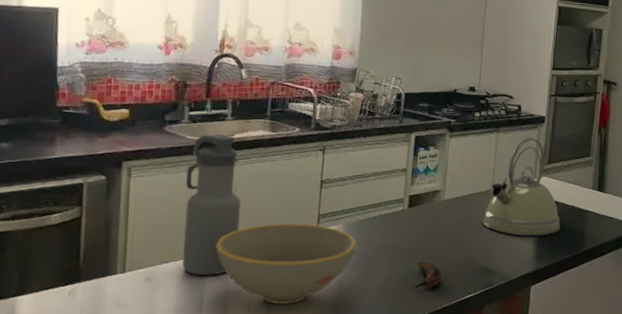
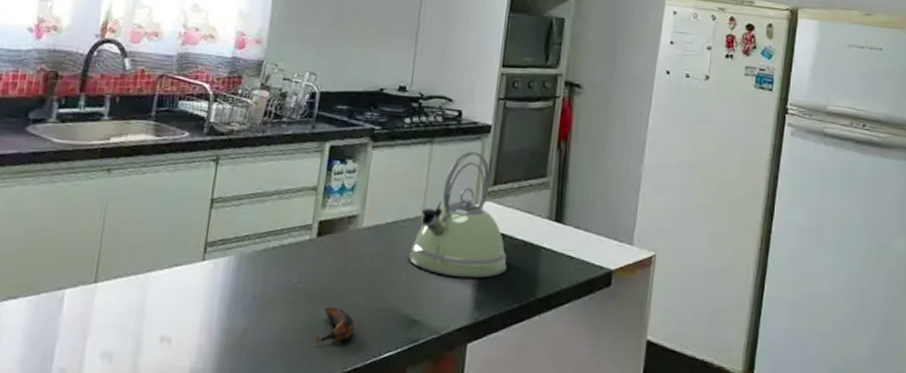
water bottle: present [182,133,241,275] -> none [33,136,112,317]
bowl: present [216,223,357,304] -> none [76,252,251,357]

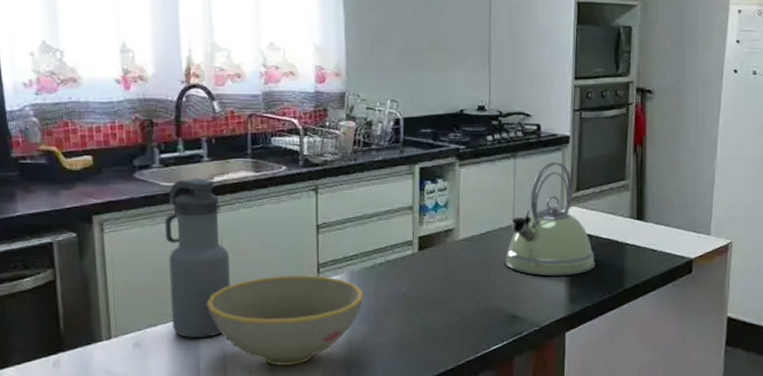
water bottle: none [33,136,112,317] -> present [165,177,230,338]
bowl: none [76,252,251,357] -> present [207,275,364,365]
banana: present [314,306,355,343] -> none [428,310,463,342]

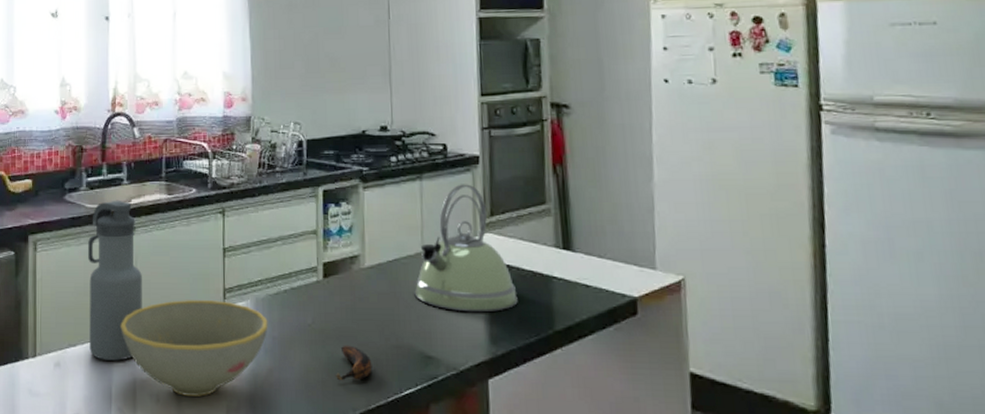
banana: none [428,310,463,342] -> present [335,345,372,381]

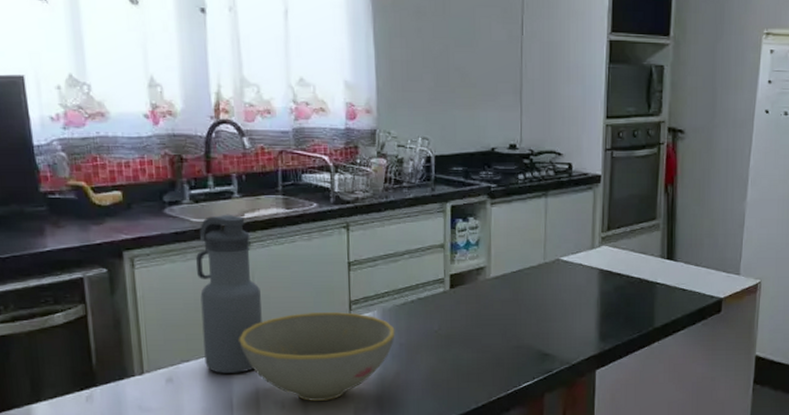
banana: present [335,345,372,381] -> none [459,347,494,379]
kettle: present [414,184,518,313] -> none [535,201,626,315]

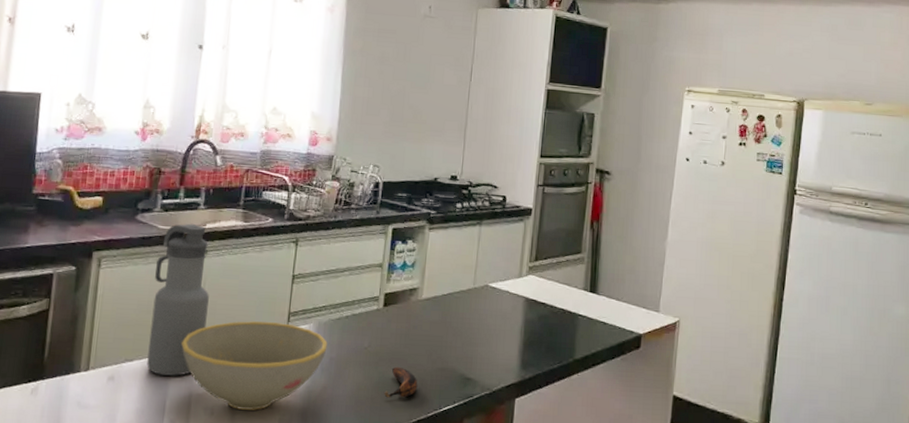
banana: none [459,347,494,379] -> present [383,366,418,398]

